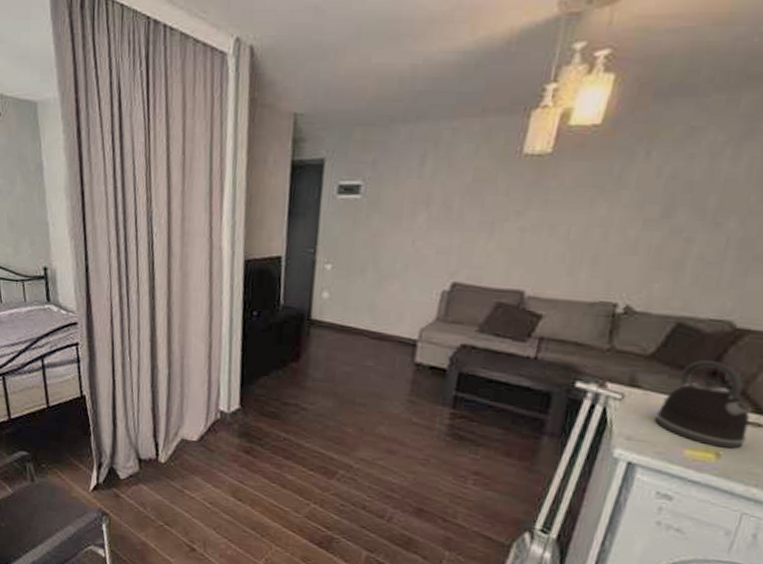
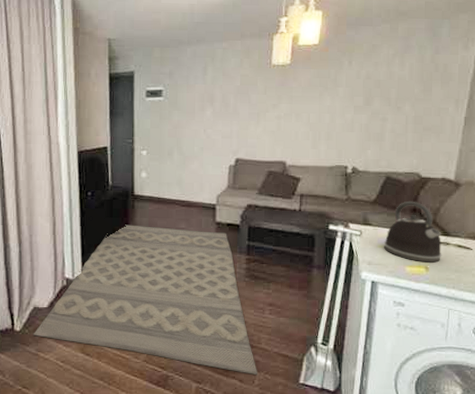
rug: none [179,355,449,555] -> present [33,224,258,376]

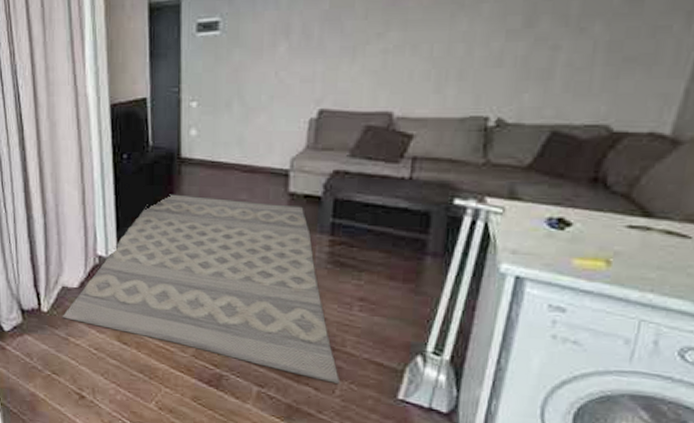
kettle: present [383,201,442,263] -> none [538,166,639,255]

